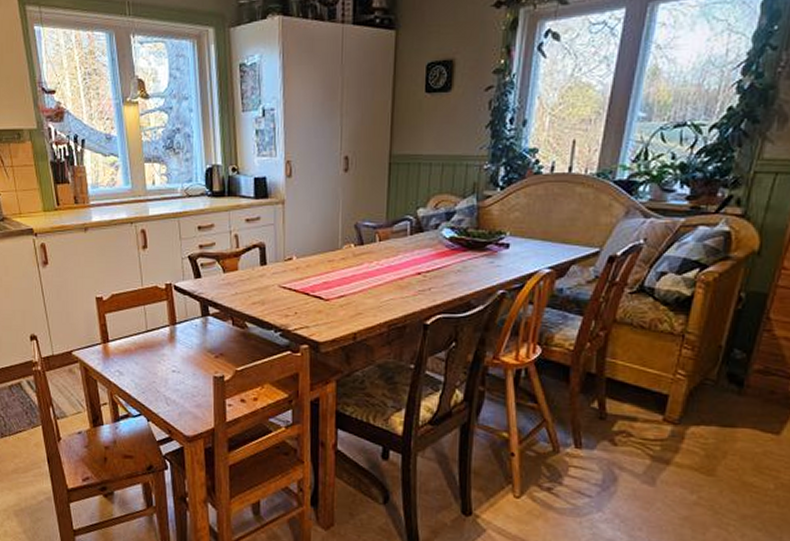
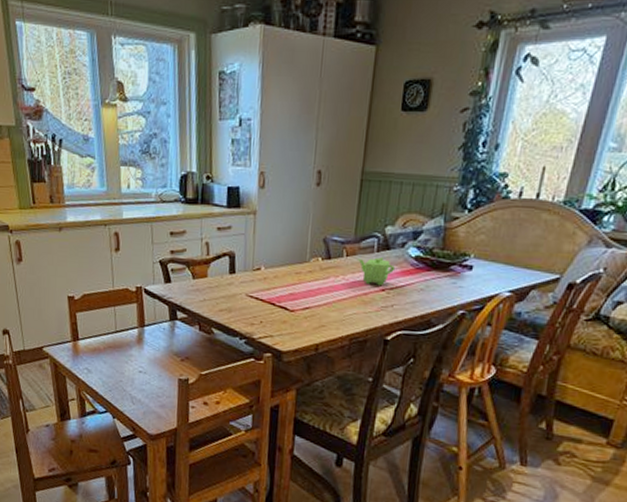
teapot: none [390,240,431,270] -> present [356,257,396,286]

